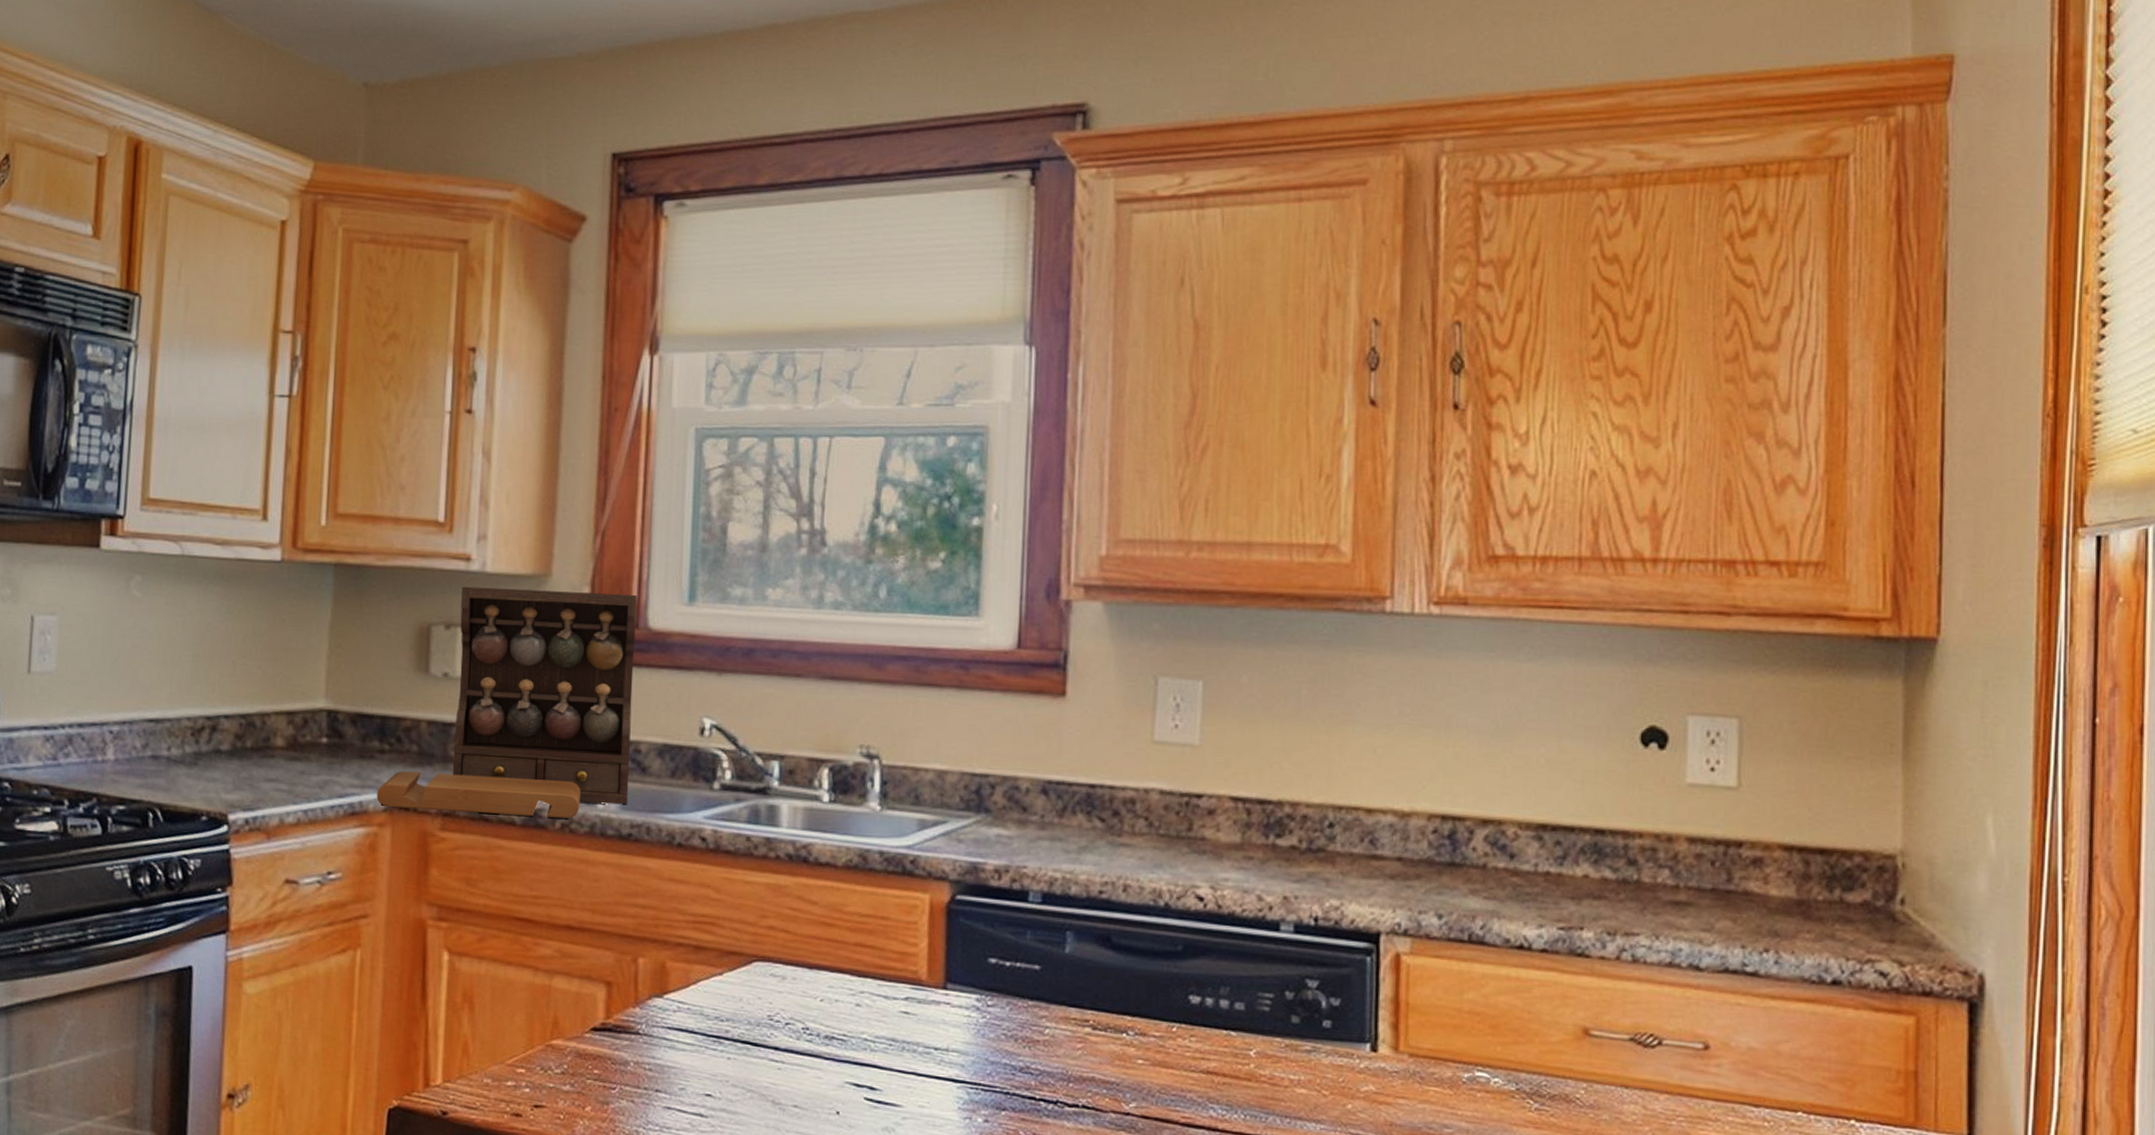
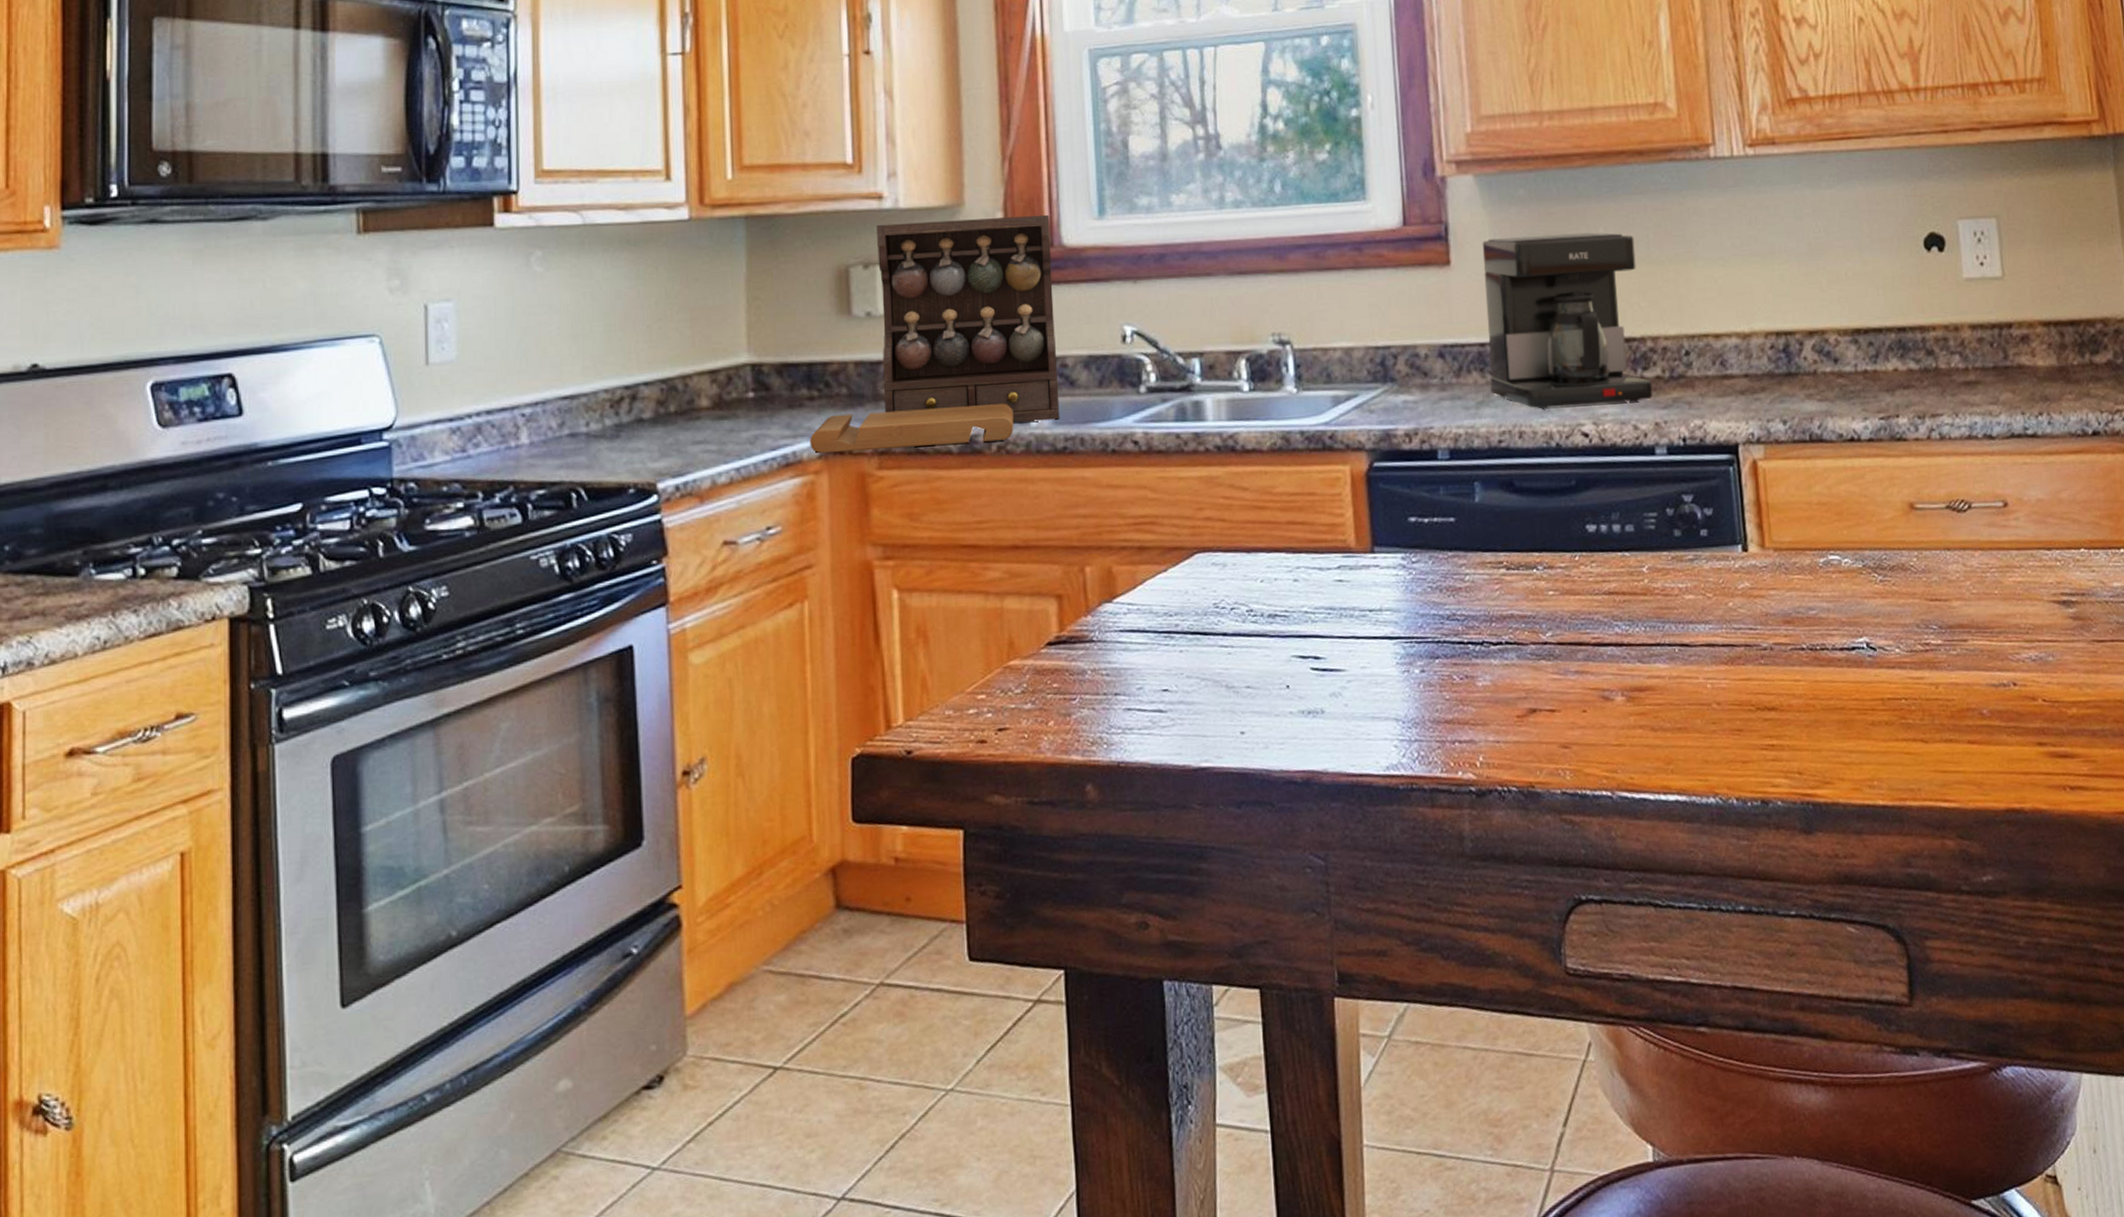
coffee maker: none [1096,673,1285,870] -> present [1482,232,1653,408]

